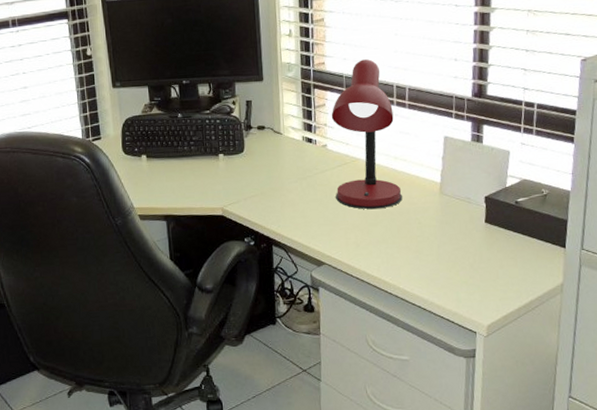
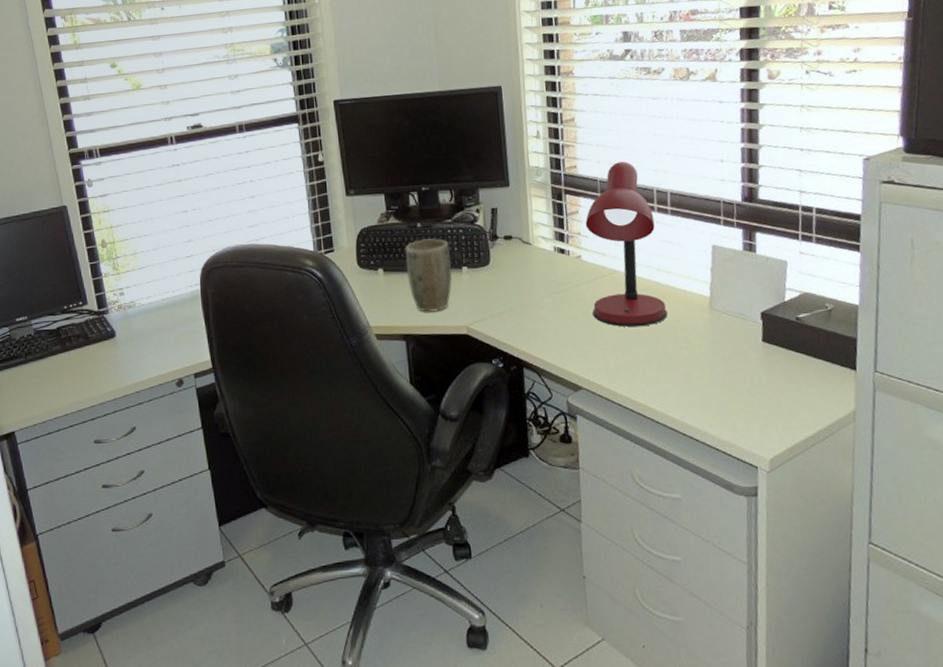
plant pot: none [167,127,209,195] -> present [405,238,452,312]

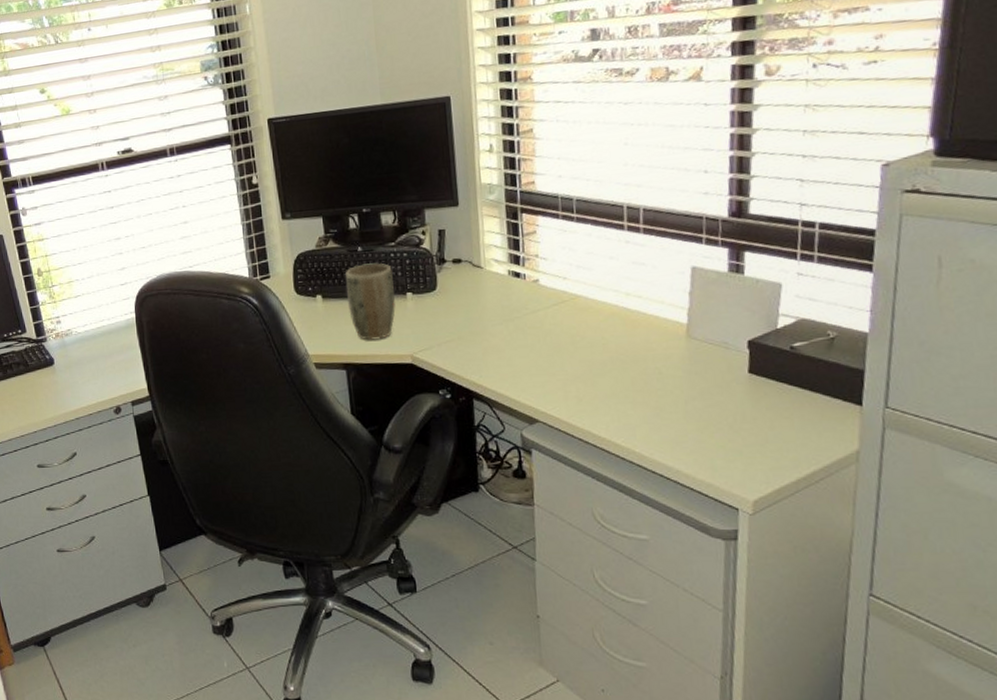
desk lamp: present [585,161,668,327] -> none [543,175,637,357]

